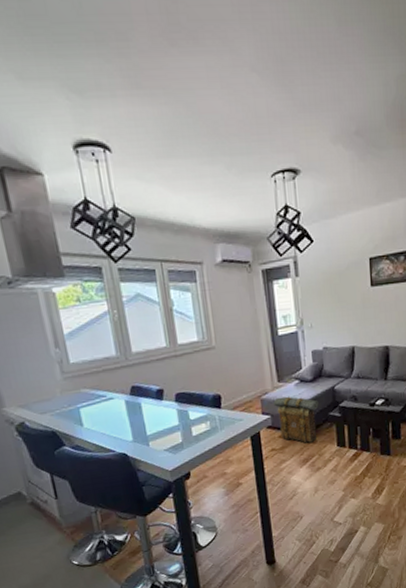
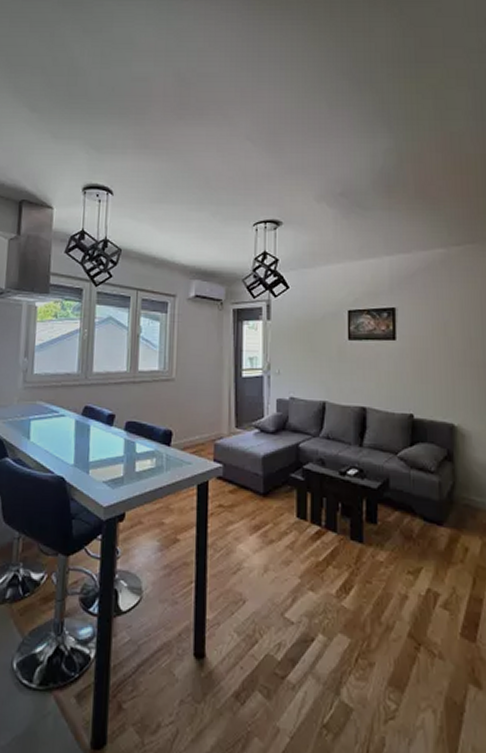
backpack: present [273,396,319,444] -> none [228,445,279,506]

